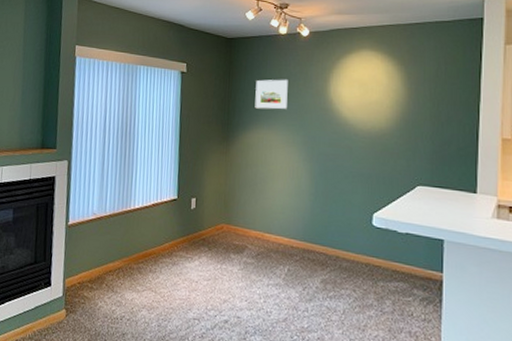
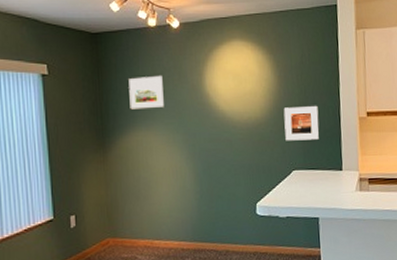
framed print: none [411,120,452,157] -> present [283,105,319,141]

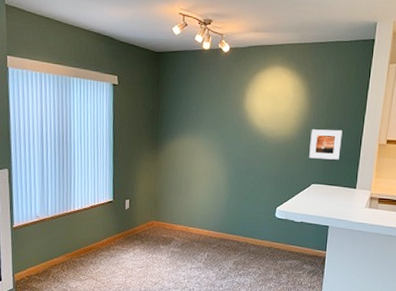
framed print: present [128,75,164,110] -> none [180,92,210,120]

